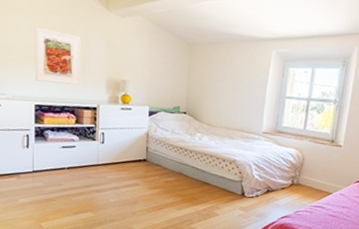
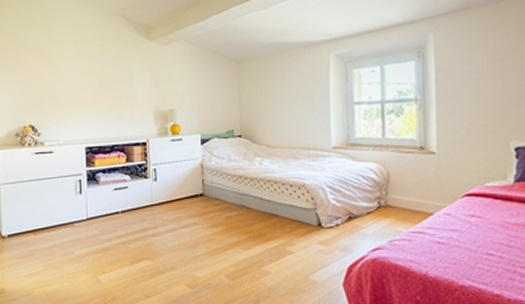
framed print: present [34,28,80,85] -> none [82,69,127,123]

